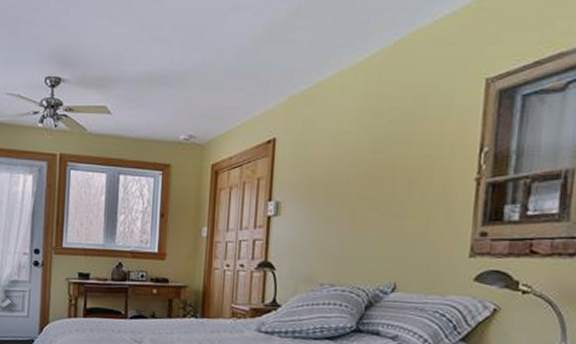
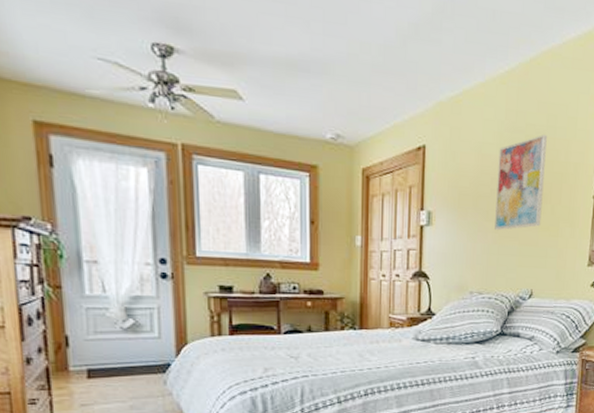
wall art: none [350,117,415,220] -> present [495,135,547,231]

